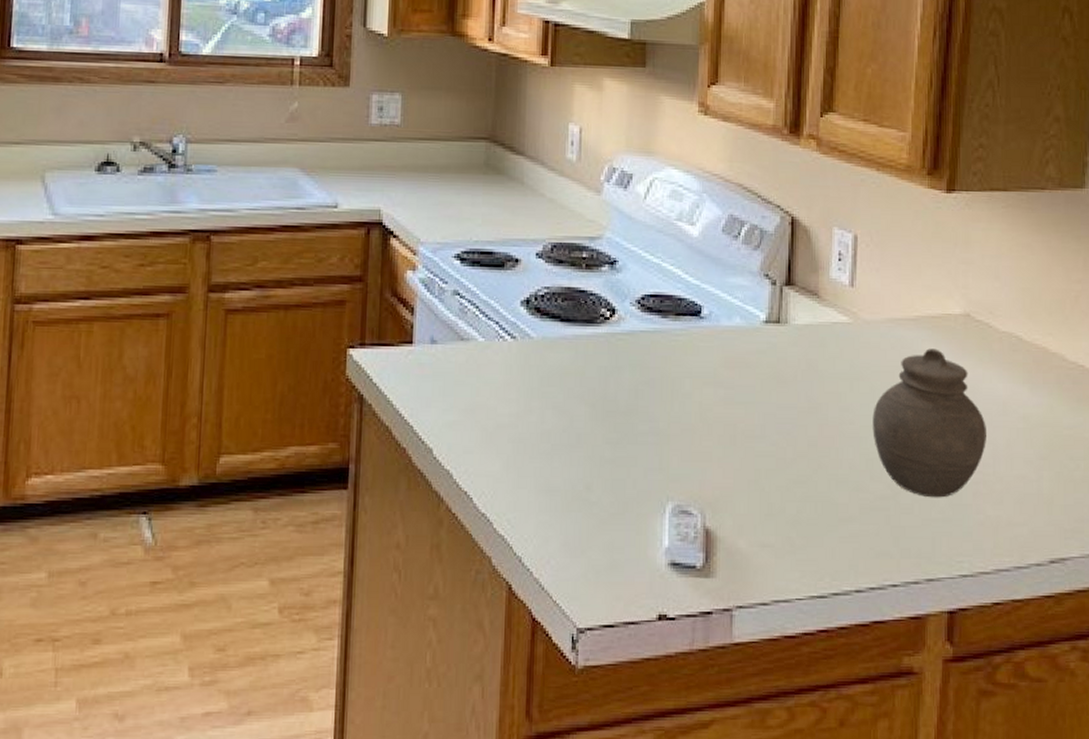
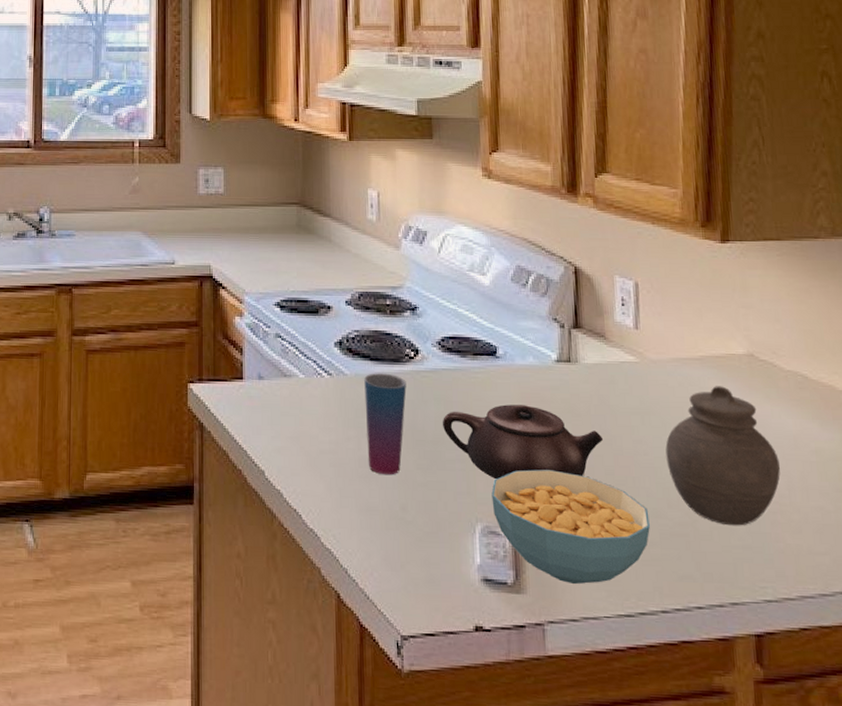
cup: none [551,336,600,451] -> present [364,373,407,475]
teapot: none [636,370,809,454] -> present [442,404,604,480]
cereal bowl: none [685,442,850,565] -> present [491,469,650,584]

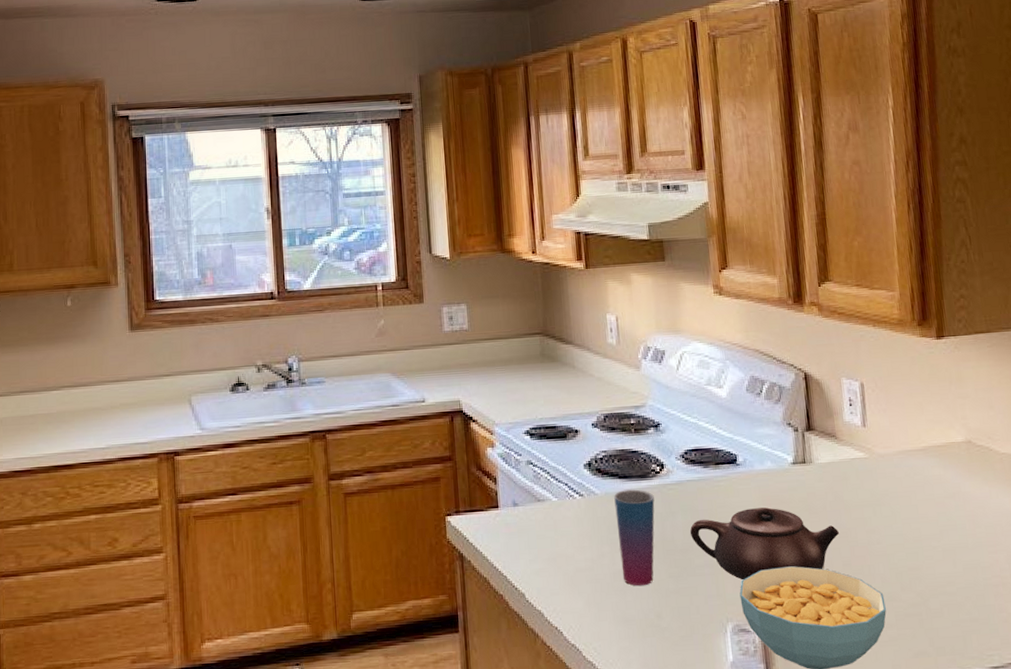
jar: present [665,386,780,526] -> none [896,473,1001,602]

